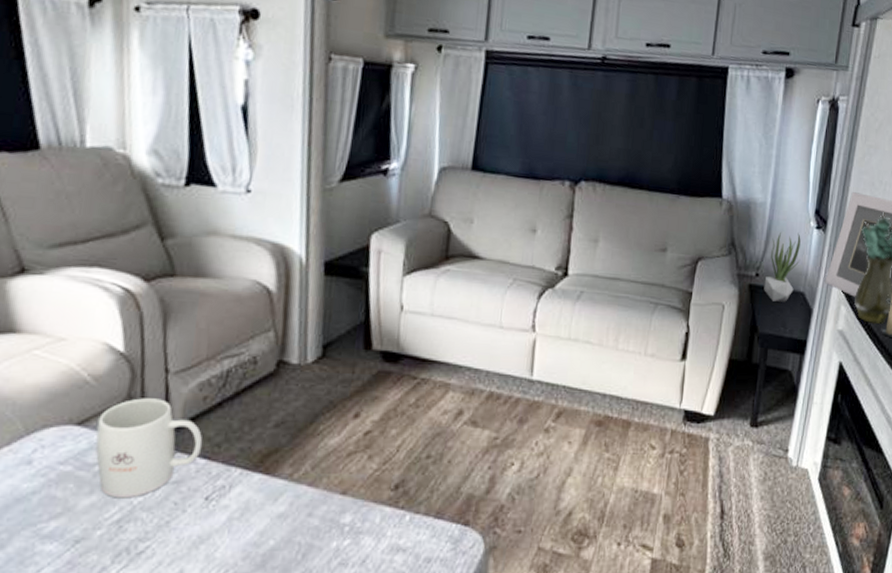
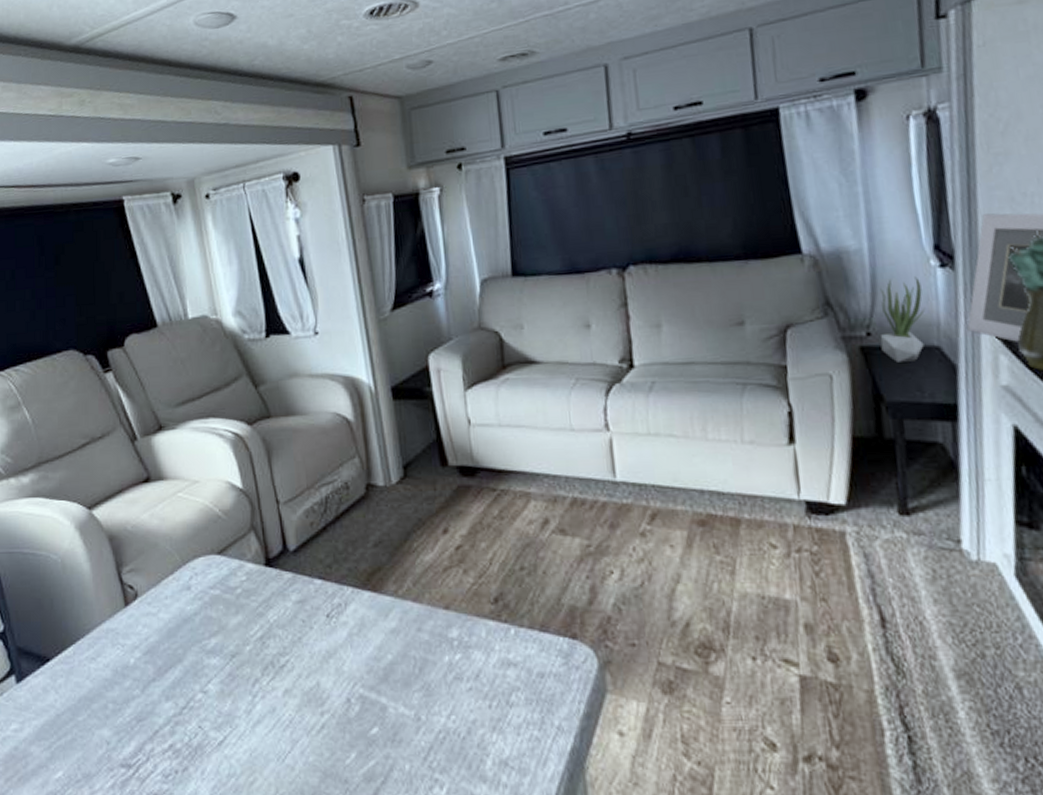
mug: present [95,398,203,499] -> none [233,527,317,618]

